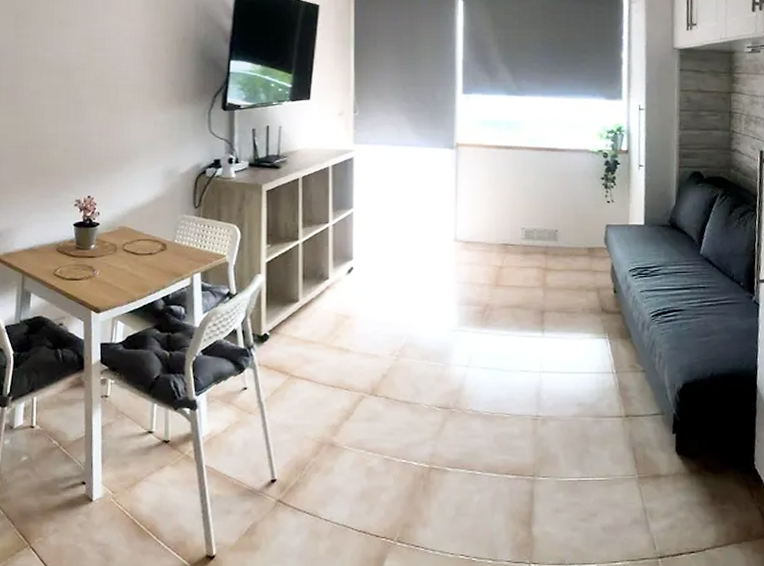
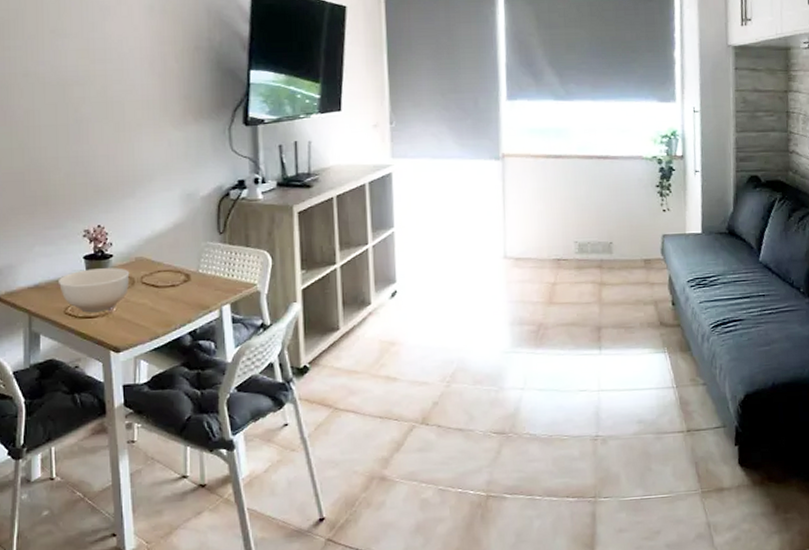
bowl: none [49,235,113,275] -> present [57,268,130,313]

